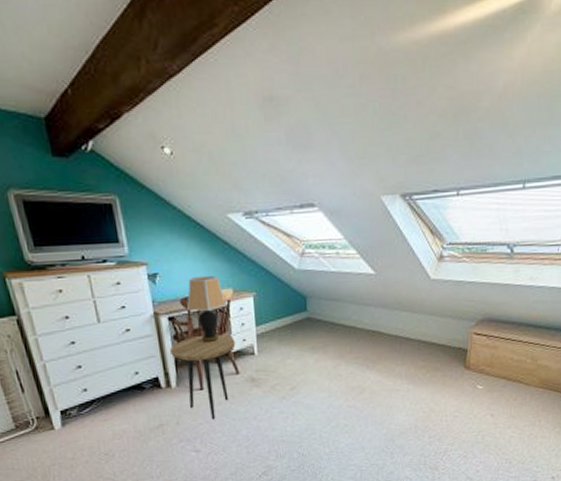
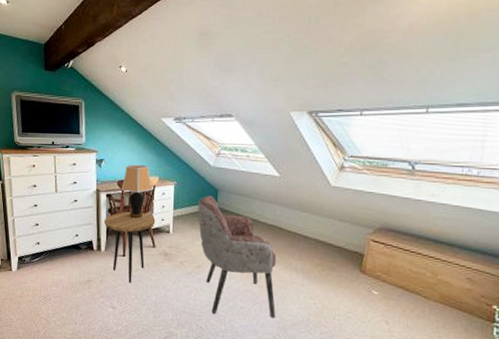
armchair: none [285,305,382,437] -> present [198,196,277,318]

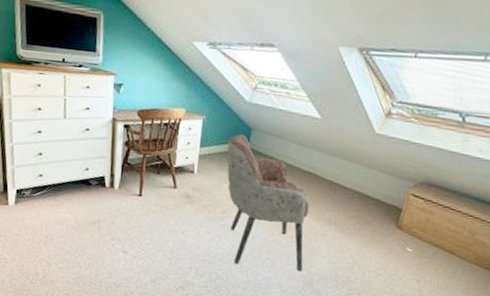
side table: present [104,211,156,283] -> none [120,146,179,226]
table lamp: present [121,164,153,219] -> none [141,92,178,155]

